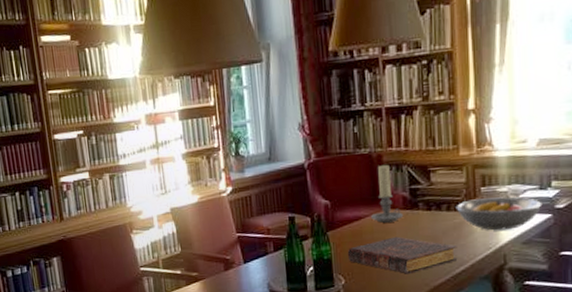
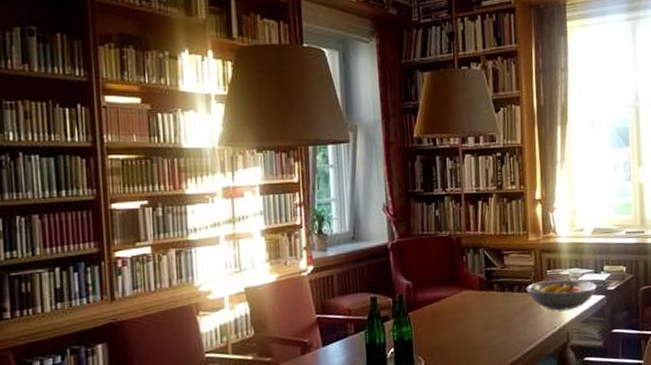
book: present [347,236,458,274] -> none [427,316,528,354]
candle holder: present [371,164,404,223] -> none [450,247,480,303]

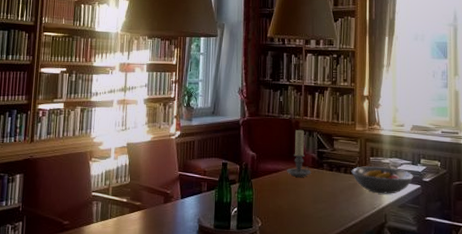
candle holder: none [450,247,480,303] -> present [287,129,312,177]

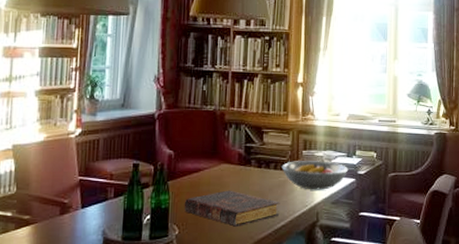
book: none [265,189,351,223] -> present [184,190,280,227]
candle holder: present [287,129,312,177] -> none [209,122,238,176]

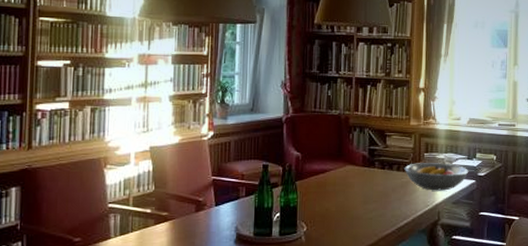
book: present [184,190,280,227] -> none [311,190,403,225]

